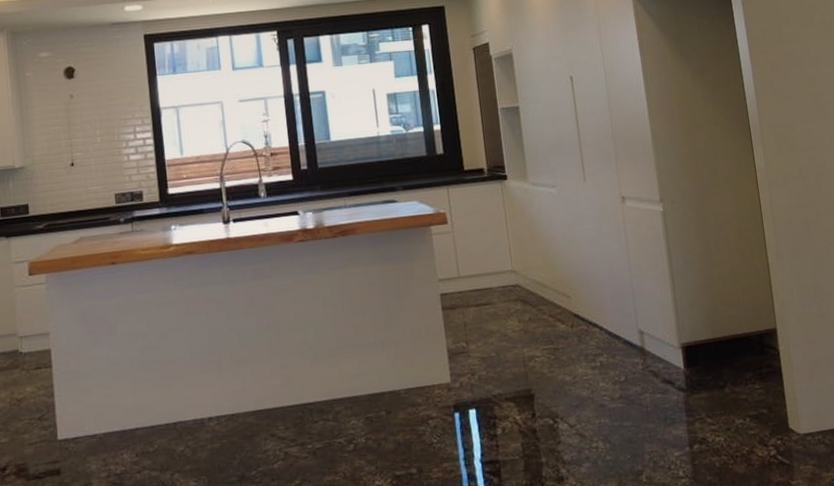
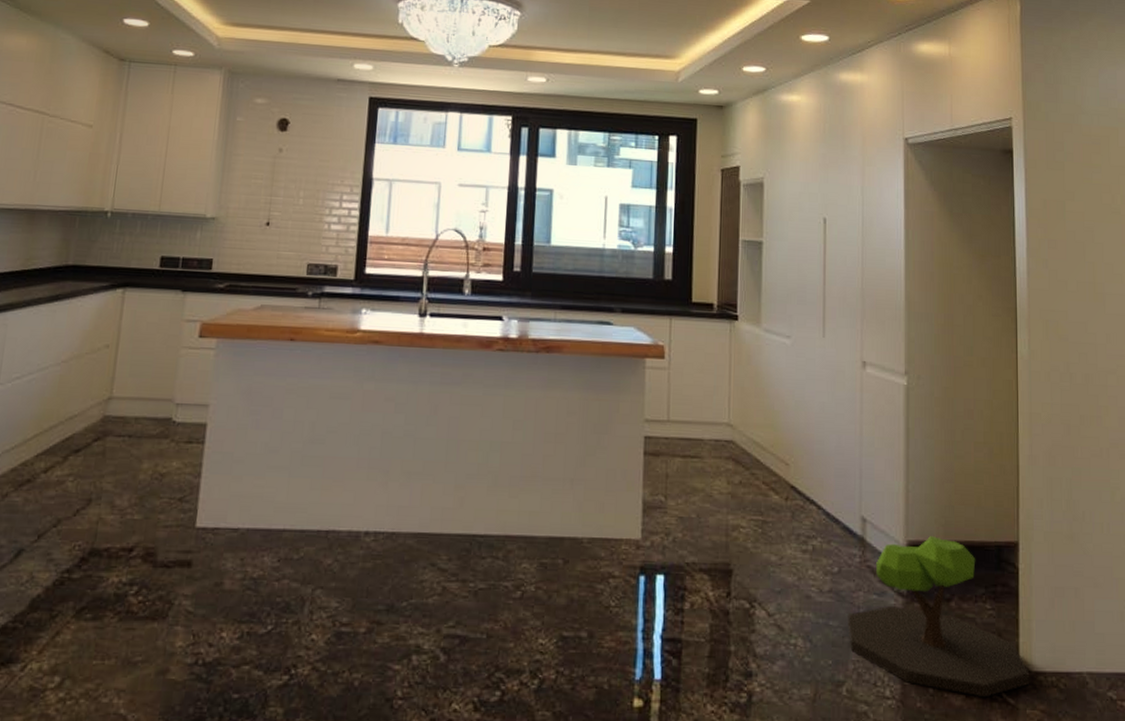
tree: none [638,335,801,463] -> present [847,535,1030,698]

